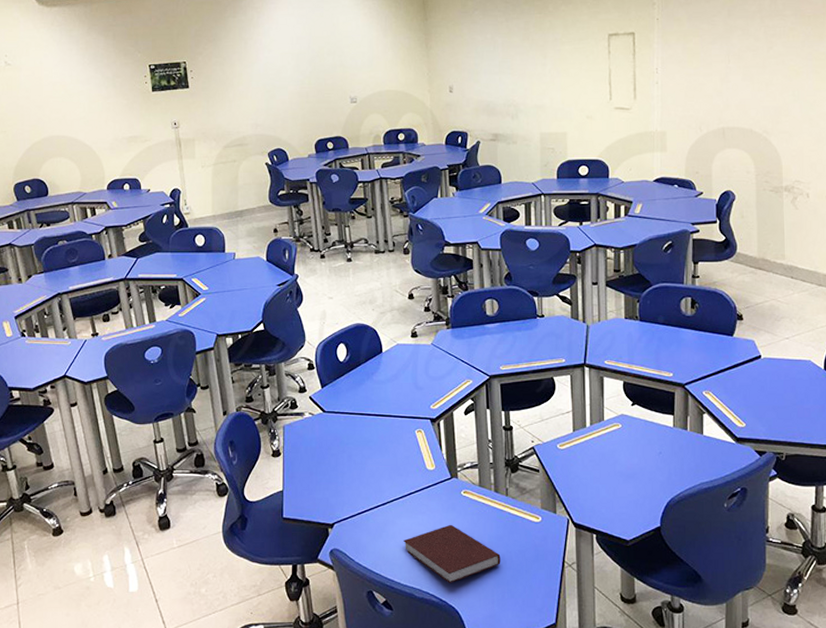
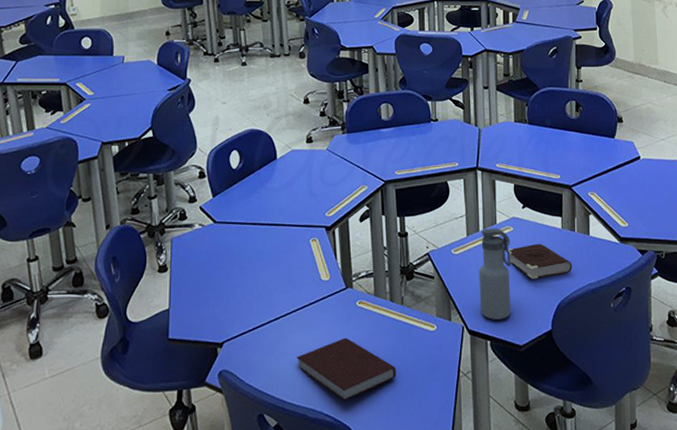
water bottle: none [585,424,619,514] -> present [479,228,512,320]
book: none [615,441,684,476] -> present [507,243,573,279]

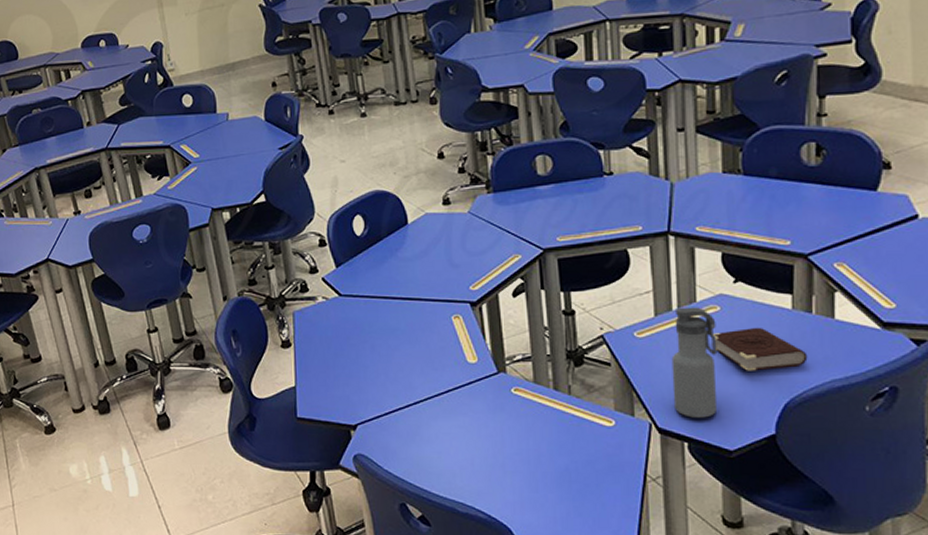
notebook: present [296,337,396,402] -> none [441,427,564,498]

